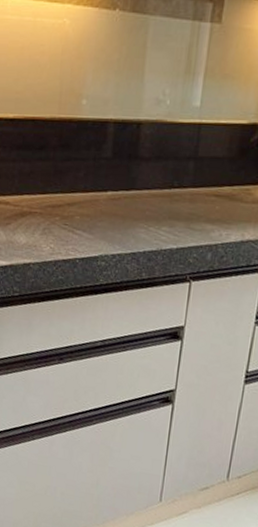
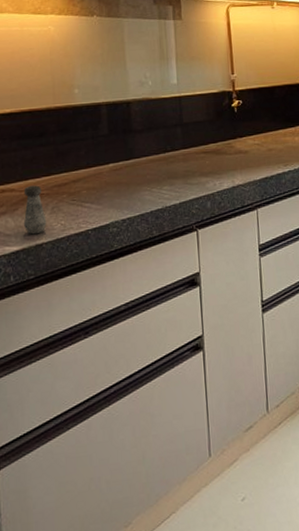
salt shaker: none [14,201,37,253] -> present [23,185,47,235]

